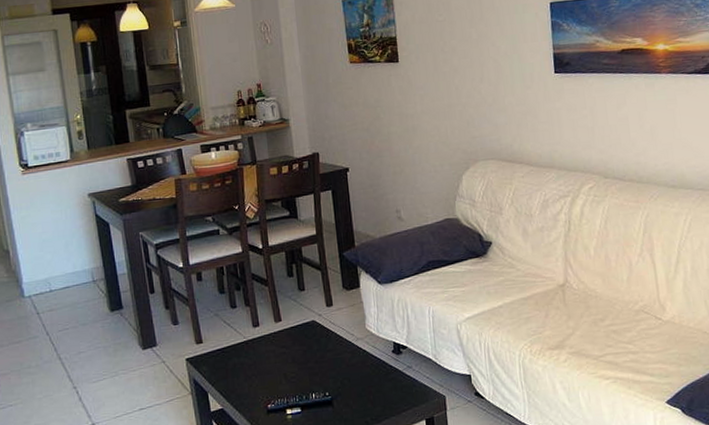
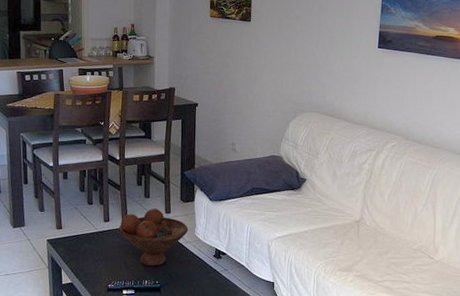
fruit bowl: none [271,302,357,376] -> present [118,208,188,267]

